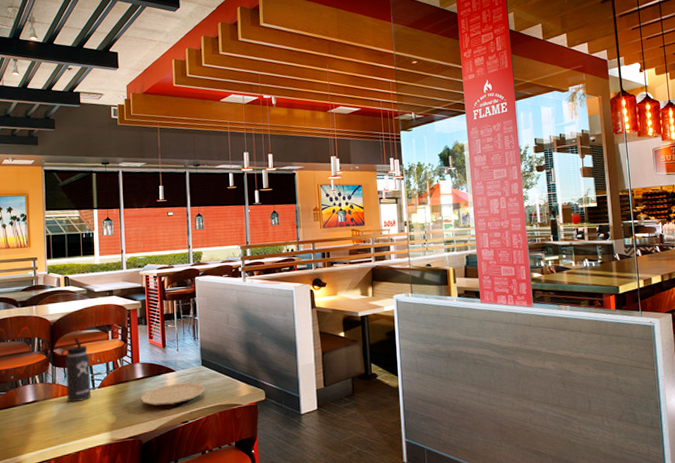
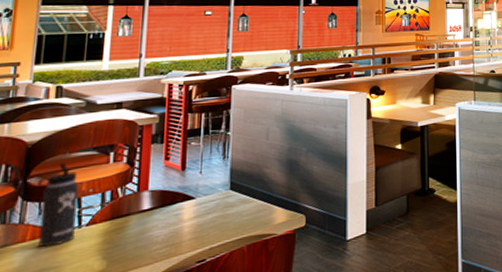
plate: present [140,382,205,406] -> none [144,211,232,243]

